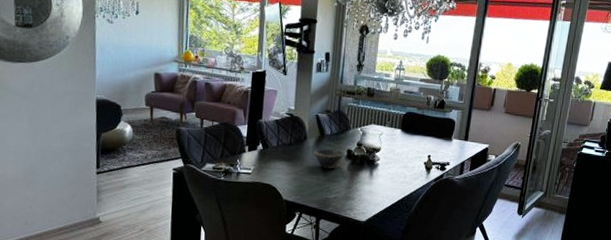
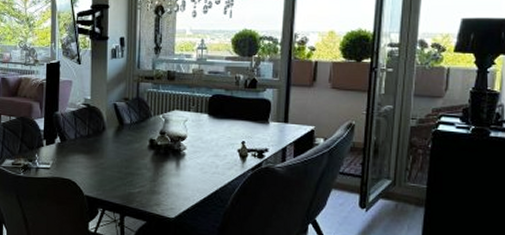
bowl: present [314,149,345,169] -> none [113,139,147,160]

